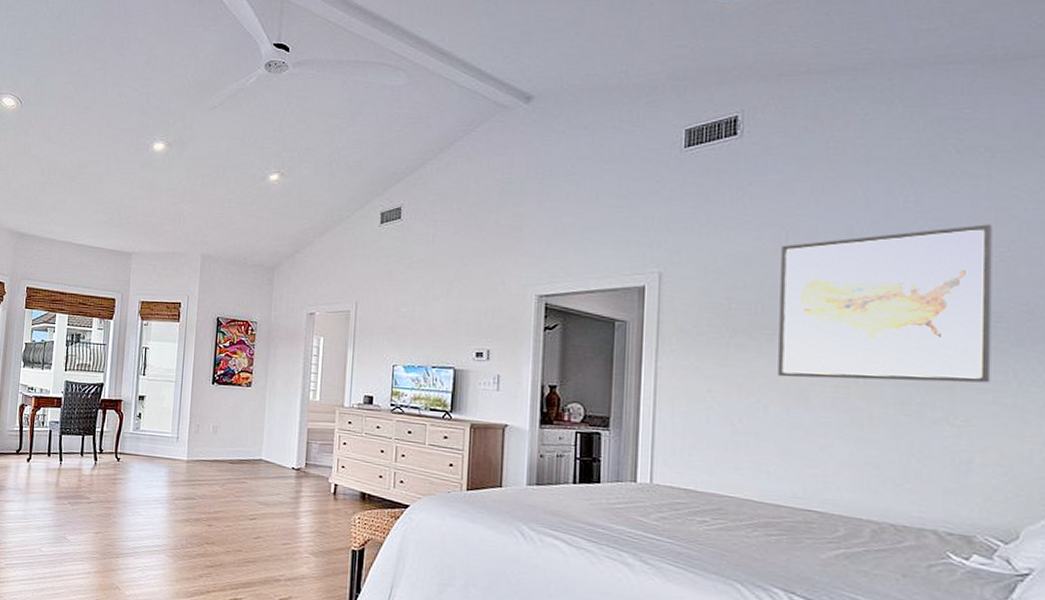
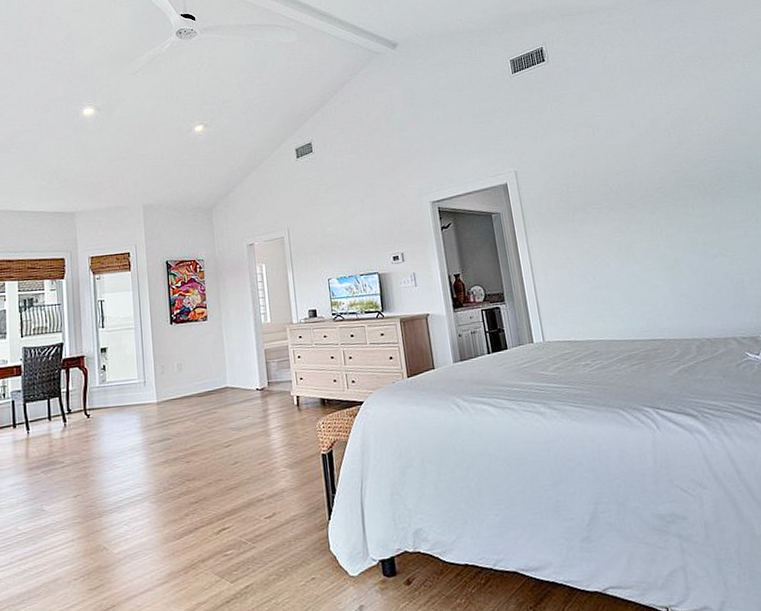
wall art: present [778,224,993,383] -> none [592,109,740,240]

